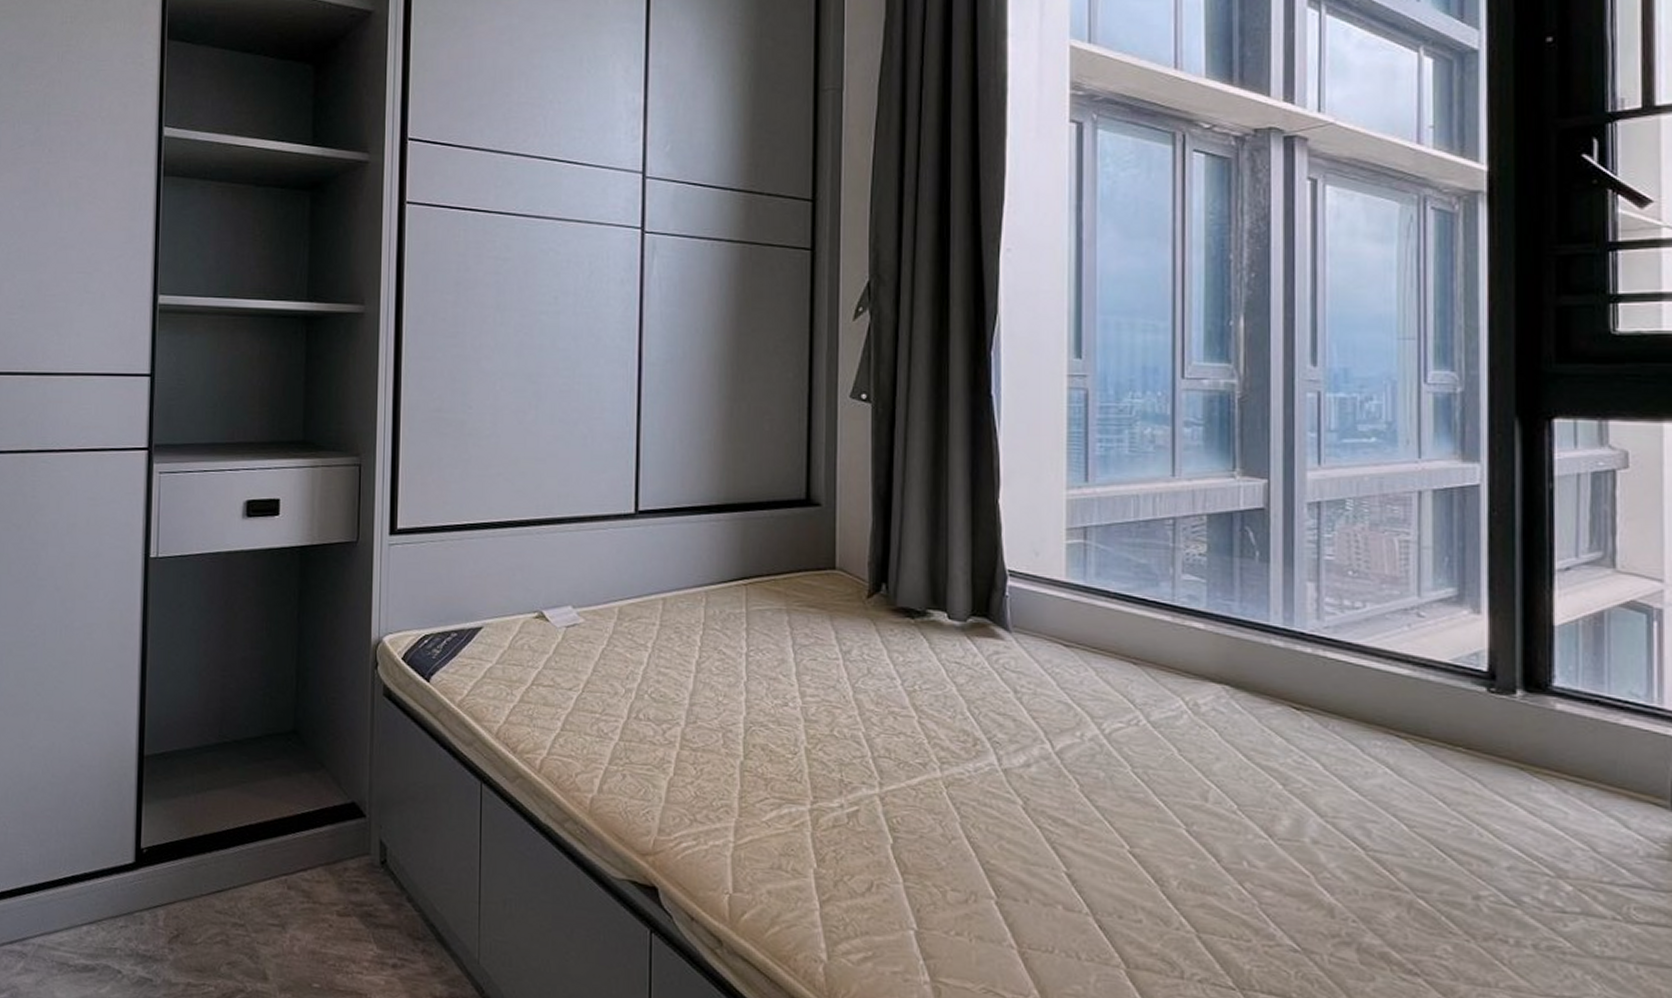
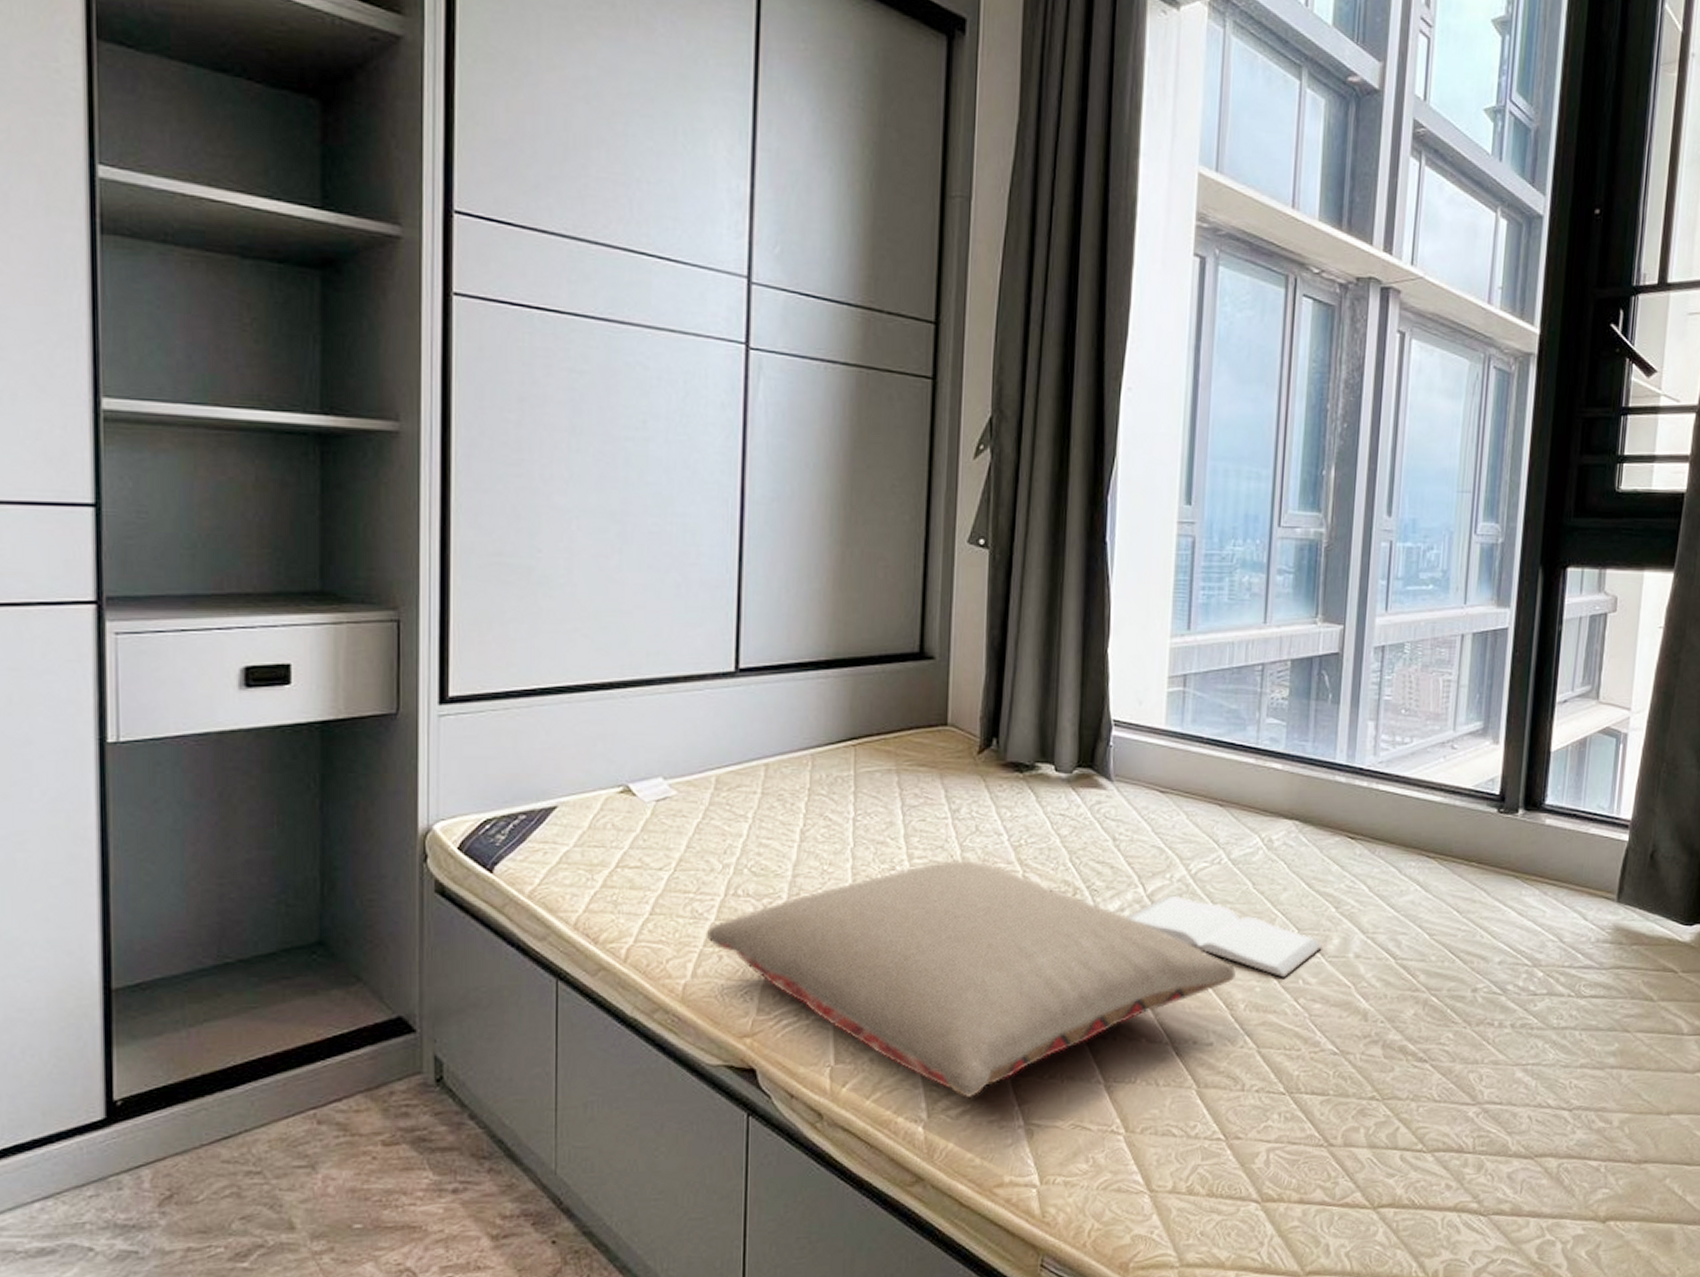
pillow: none [612,701,1164,945] -> present [707,860,1236,1099]
book: none [1033,754,1269,857] -> present [1126,895,1322,978]

